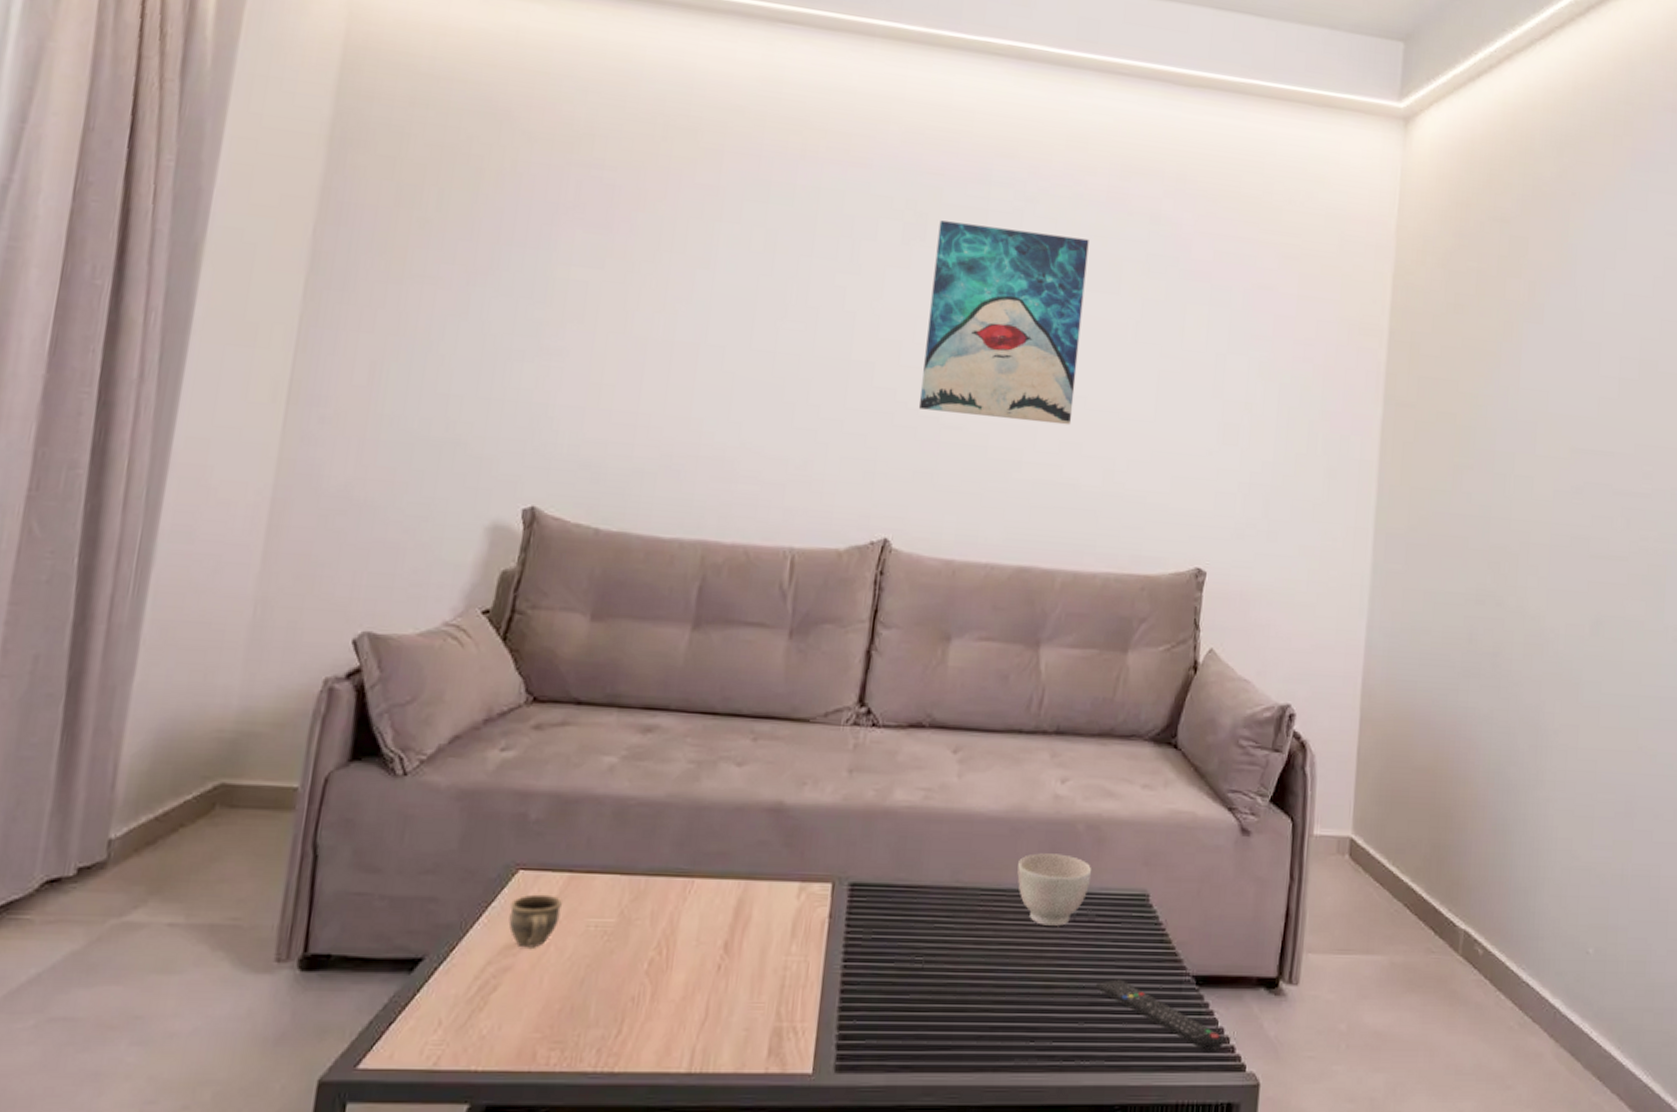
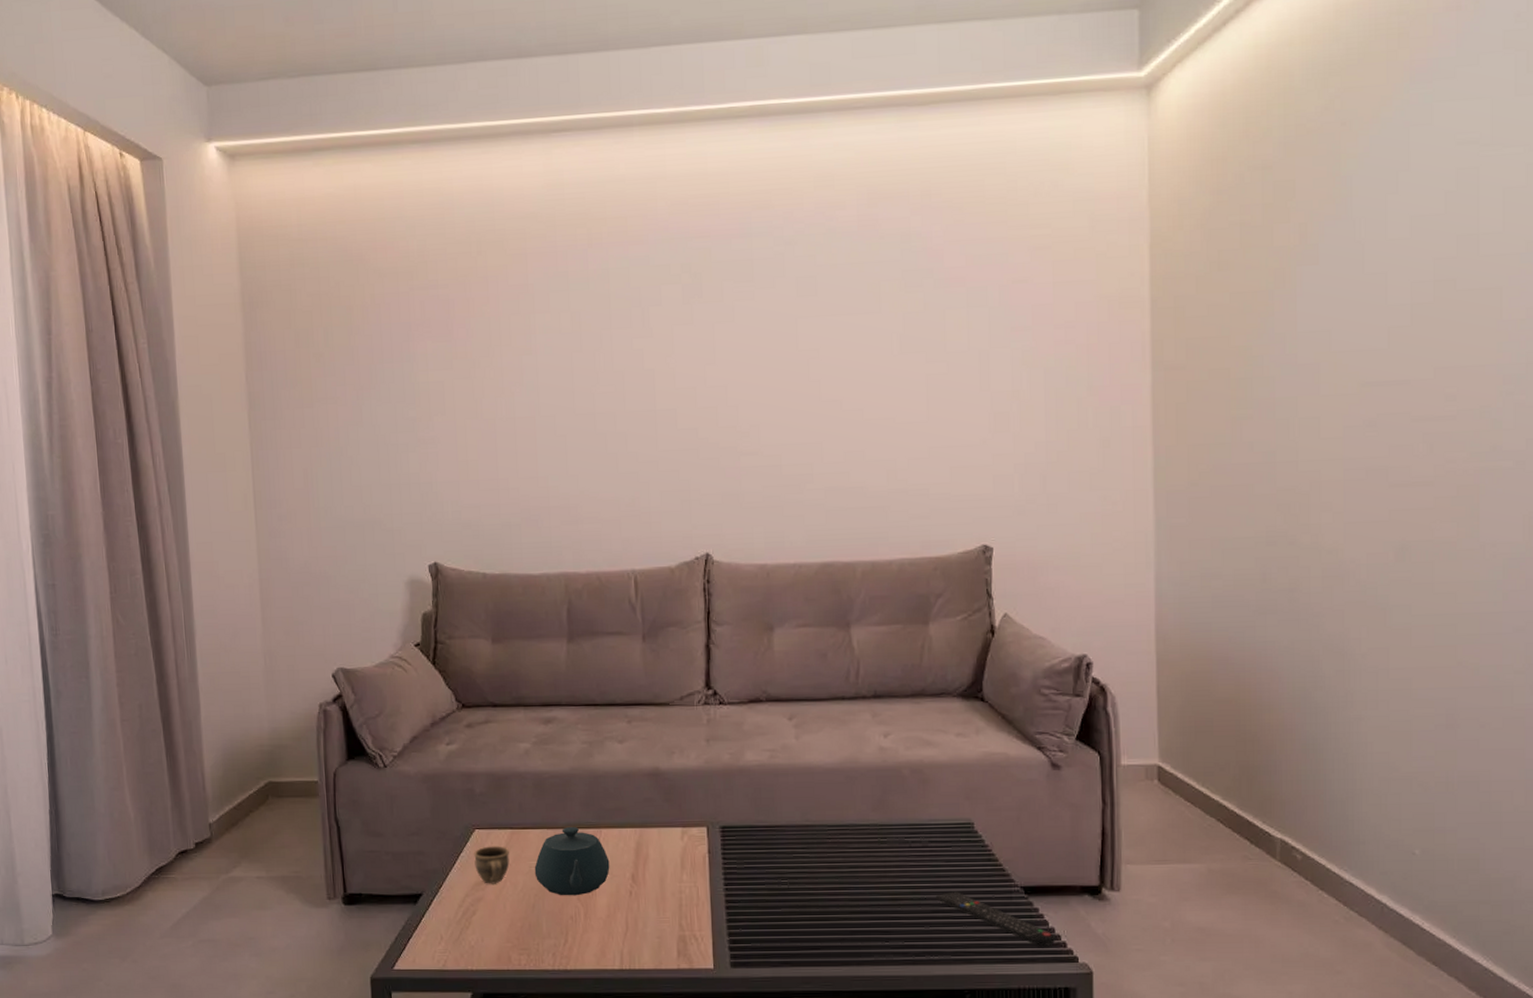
teapot: none [592,872,698,969] -> present [534,826,610,896]
wall art: present [918,220,1089,425] -> none [712,268,852,442]
bowl: present [1017,853,1092,926] -> none [856,794,921,852]

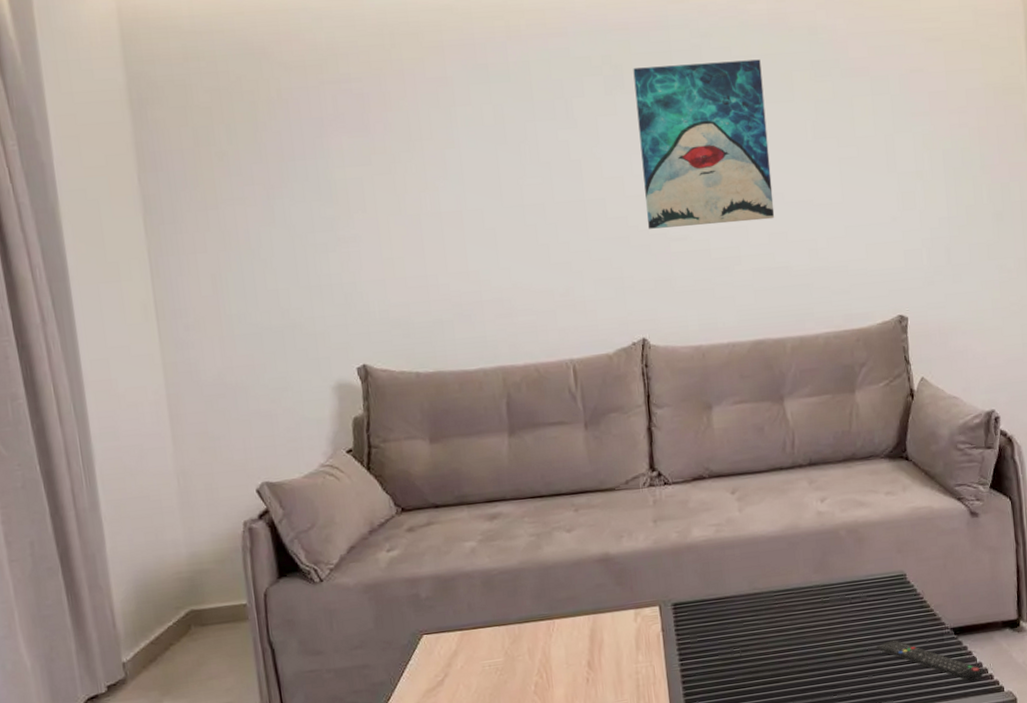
cup: present [474,846,510,884] -> none [423,649,462,690]
teapot: present [534,826,610,896] -> none [487,620,566,692]
wall art: none [712,268,852,442] -> present [633,59,775,229]

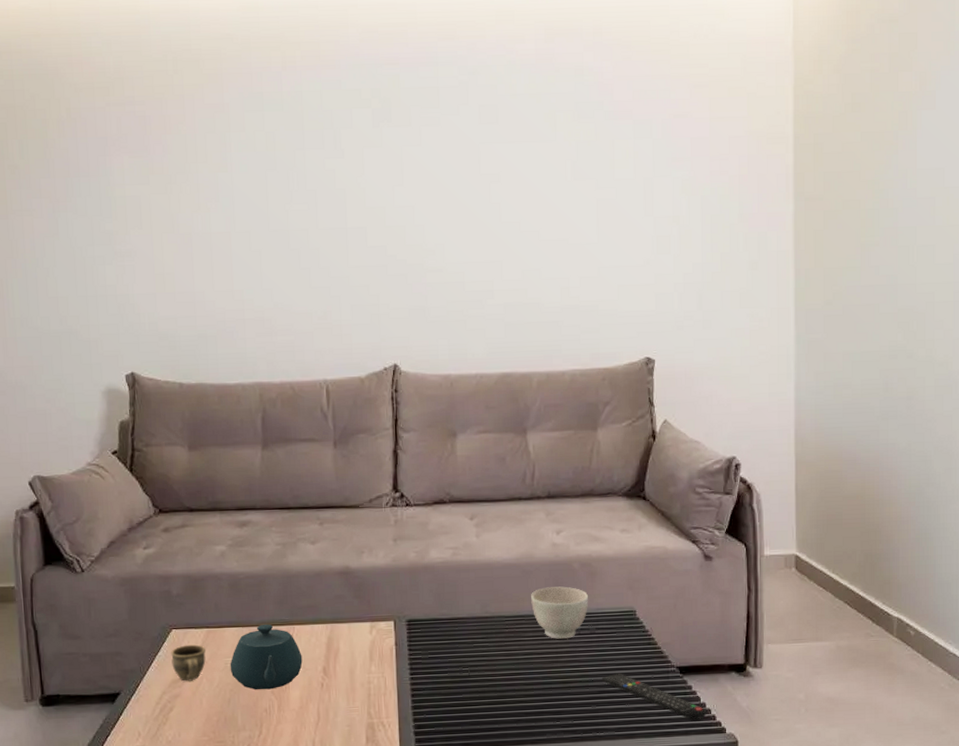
cup: none [423,649,462,690] -> present [171,644,206,681]
teapot: none [487,620,566,692] -> present [230,624,303,690]
wall art: present [633,59,775,229] -> none [401,98,530,259]
bowl: none [799,555,858,611] -> present [531,586,589,639]

